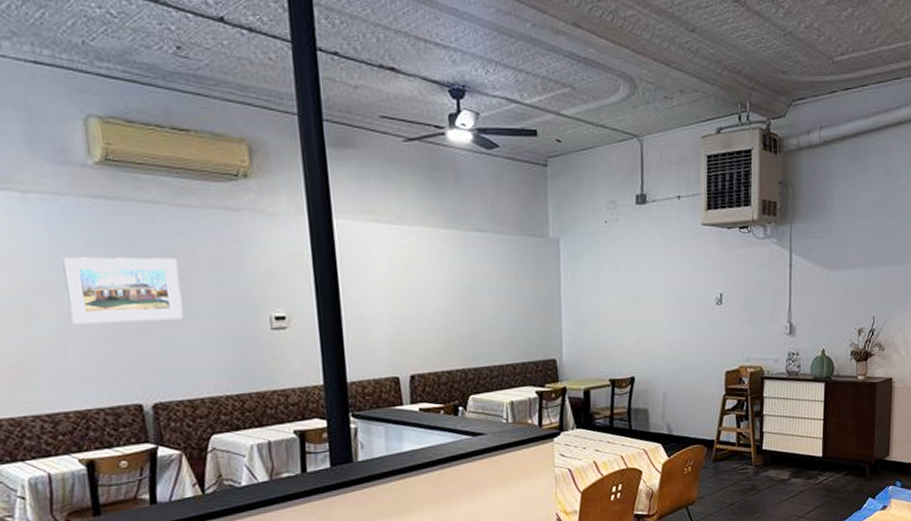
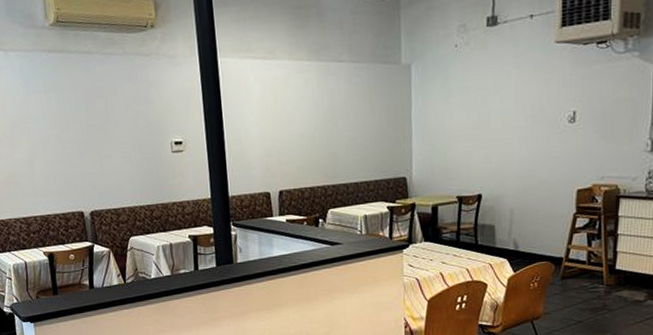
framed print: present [62,257,184,324] -> none [30,96,110,150]

